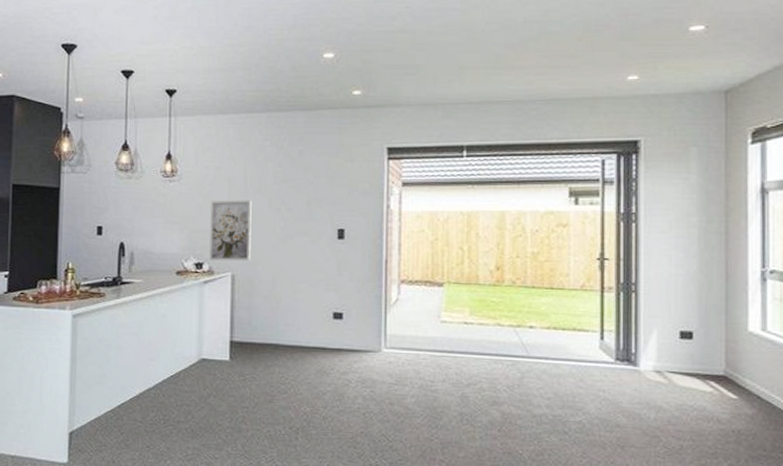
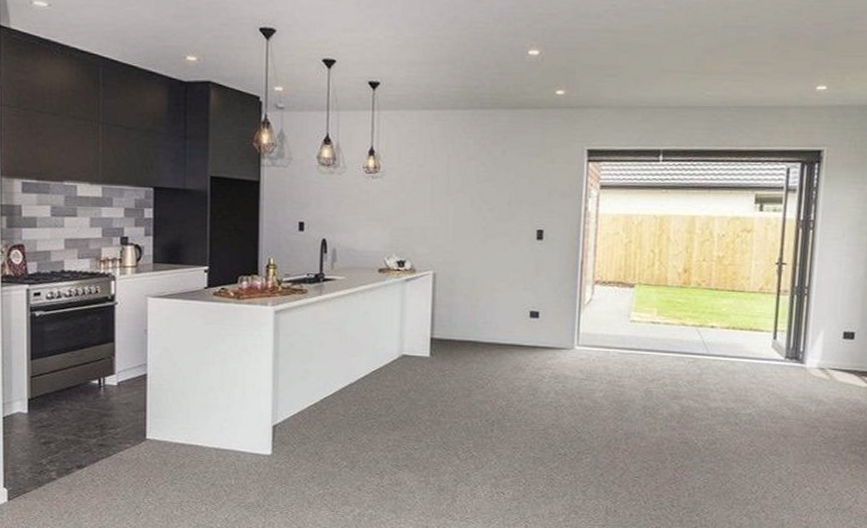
wall art: present [209,200,252,262] -> none [411,198,454,260]

